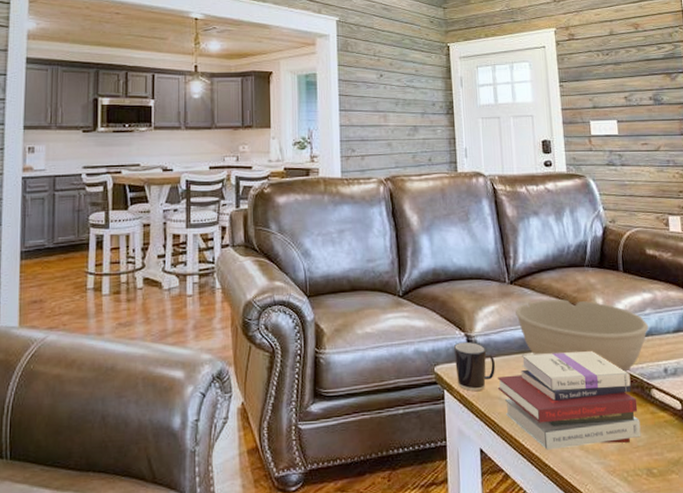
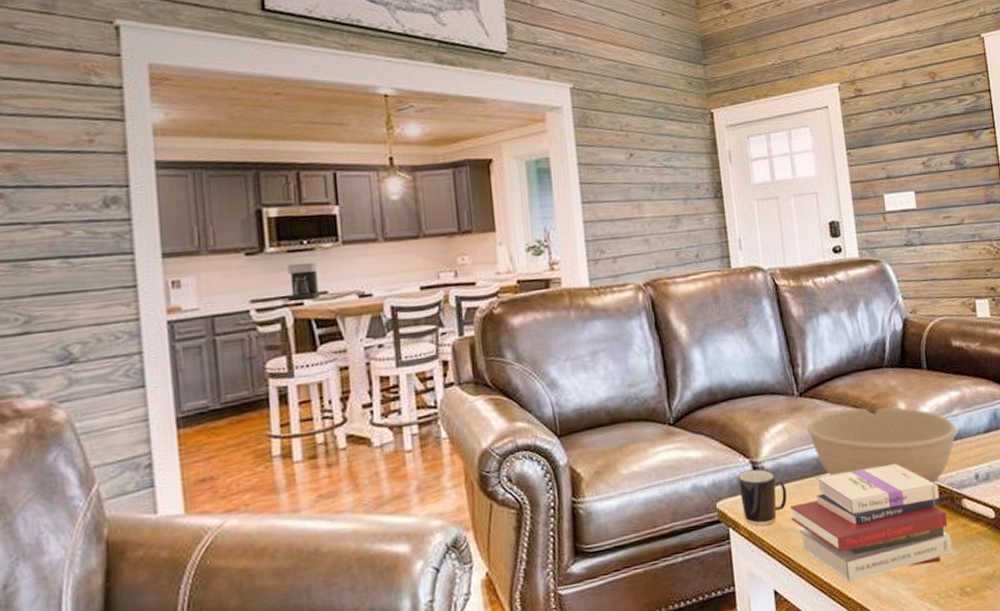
coffee maker: none [109,141,134,169] -> present [286,262,320,301]

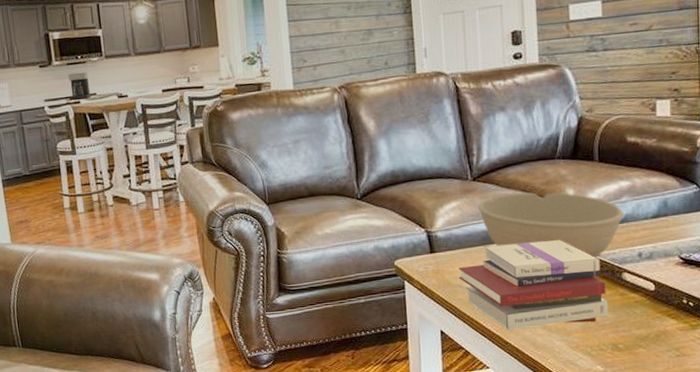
mug: present [737,469,787,526] -> none [413,237,456,282]

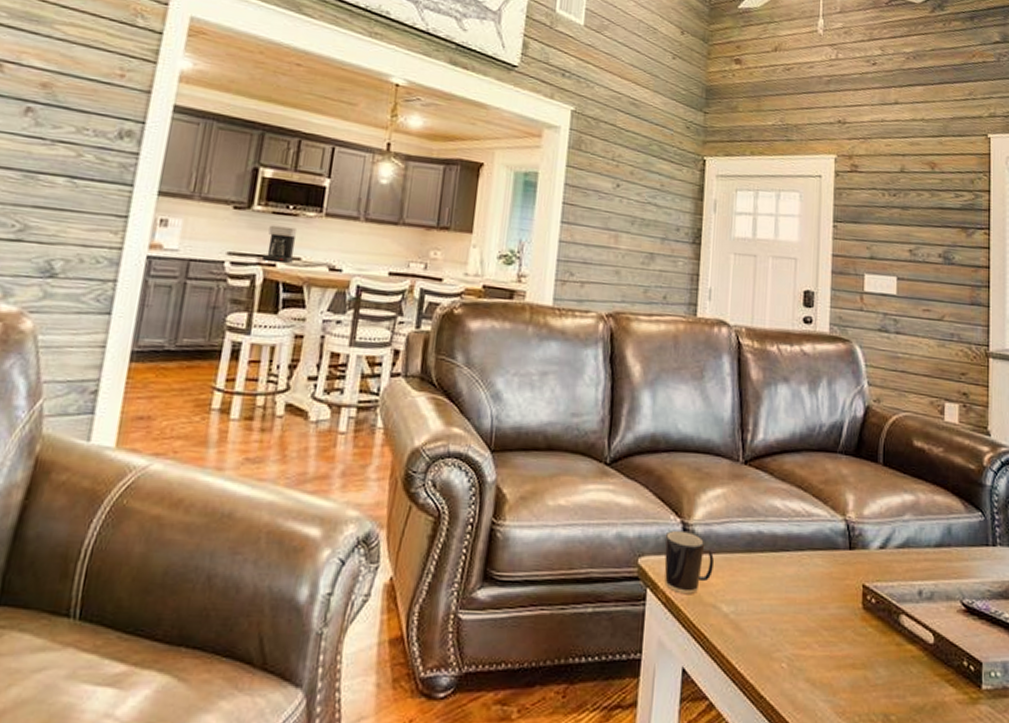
mug: none [413,237,456,282] -> present [664,530,714,595]
books: present [458,240,609,330] -> none [713,554,882,678]
bowl: present [478,192,625,258] -> none [747,488,906,590]

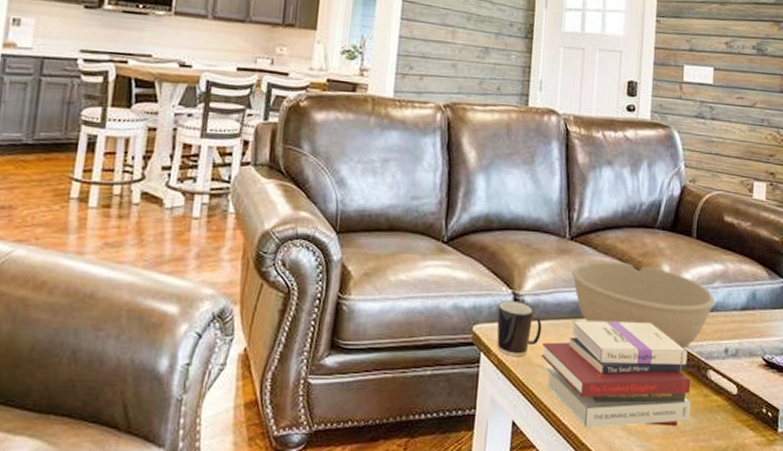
coffee maker: present [261,225,296,263] -> none [113,23,146,60]
books: none [713,554,882,678] -> present [541,320,691,428]
bowl: none [747,488,906,590] -> present [572,261,716,349]

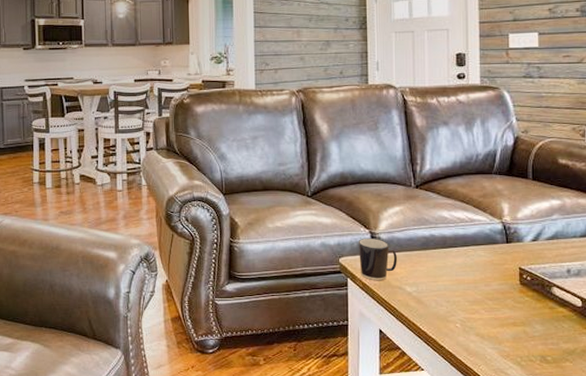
books: present [541,320,691,428] -> none [398,251,538,334]
bowl: present [572,261,716,349] -> none [420,203,555,271]

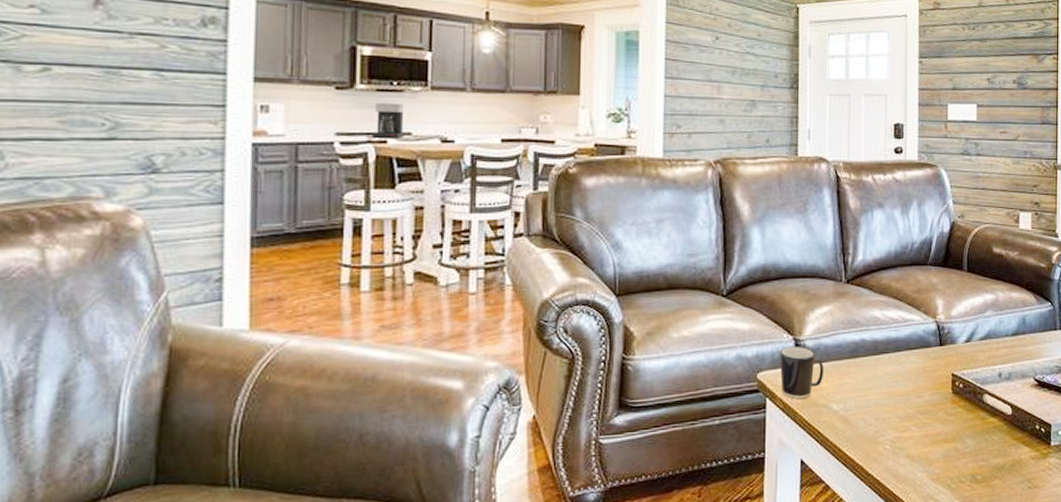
coffee maker: none [47,57,68,82] -> present [371,102,404,138]

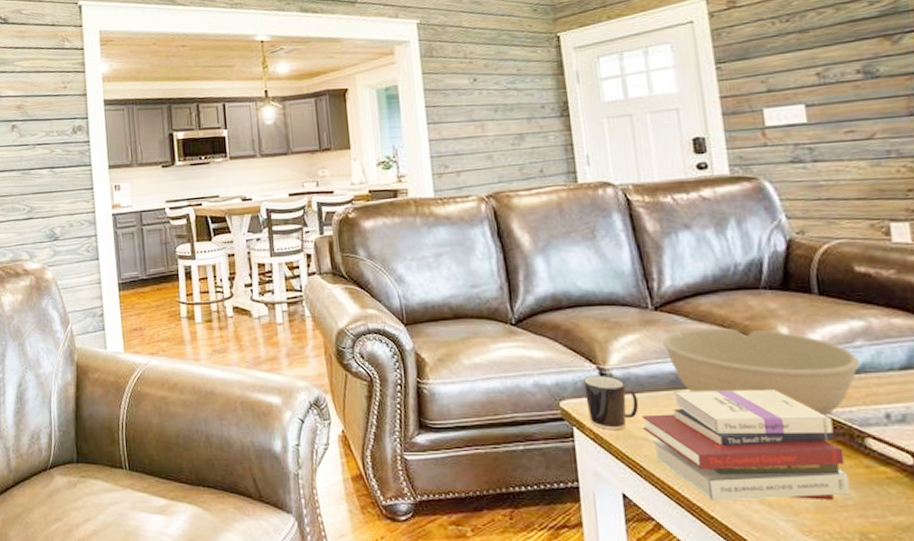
coffee maker: present [371,102,404,138] -> none [190,173,214,202]
books: none [824,355,969,459] -> present [641,390,851,501]
bowl: none [850,300,988,377] -> present [663,328,861,416]

